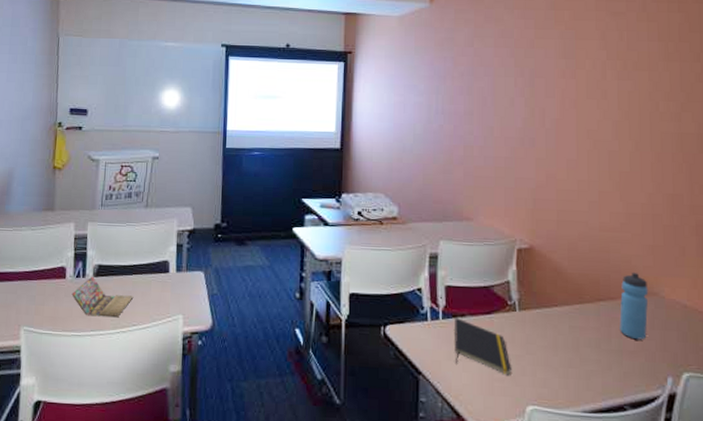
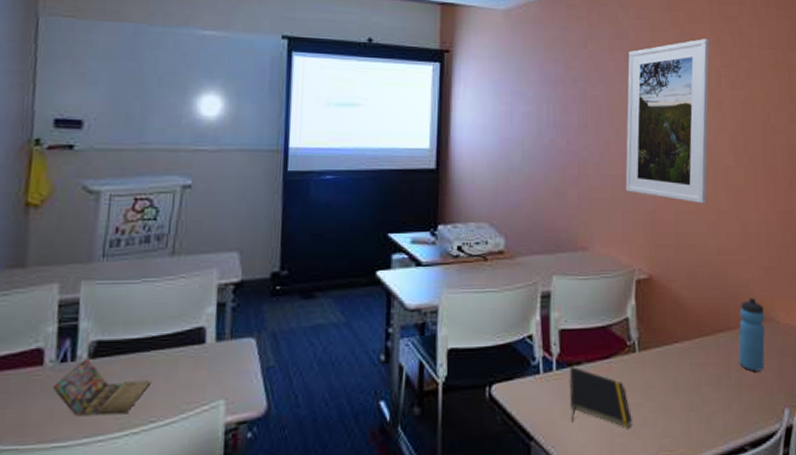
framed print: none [508,34,595,185] -> present [625,39,710,204]

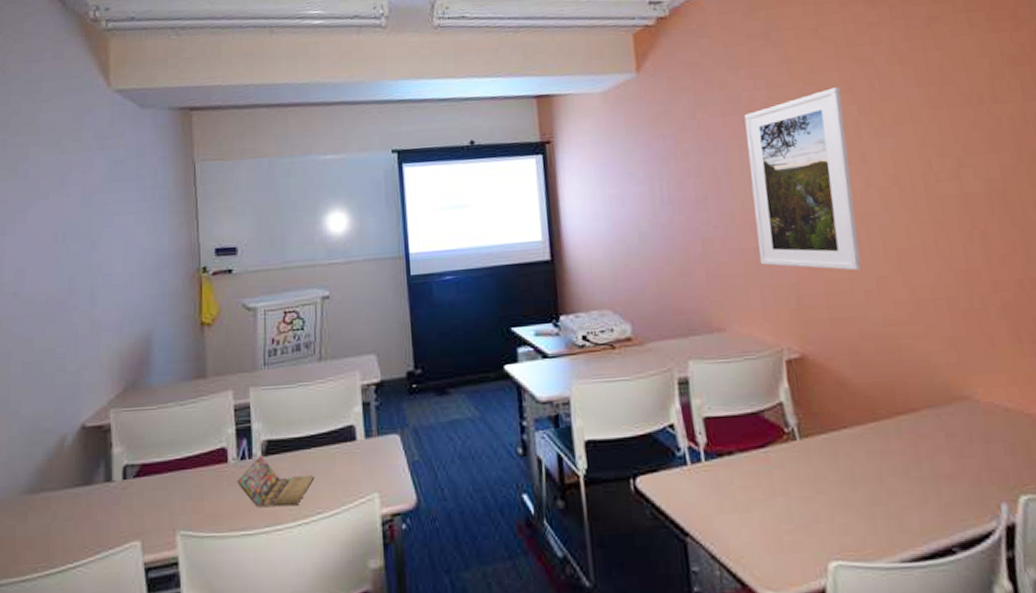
notepad: present [570,366,632,428] -> none [721,457,802,525]
water bottle: present [738,297,765,372] -> none [922,373,966,460]

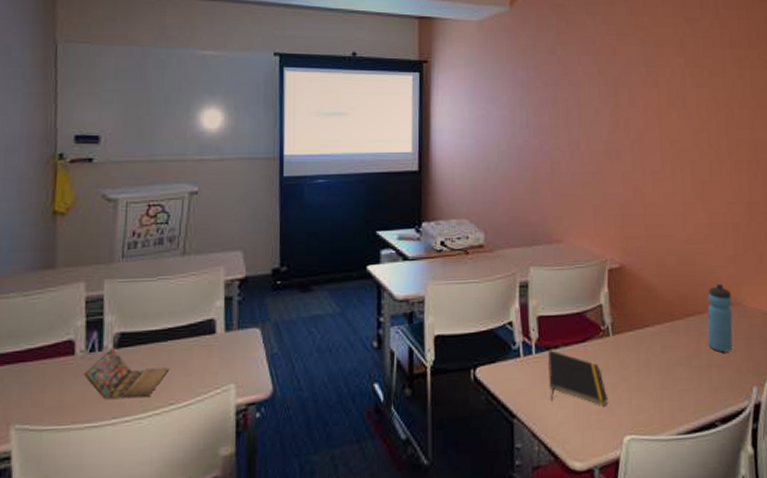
notepad: none [721,457,802,525] -> present [548,350,608,406]
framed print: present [744,87,862,271] -> none [595,41,674,197]
water bottle: none [922,373,966,460] -> present [707,283,733,353]

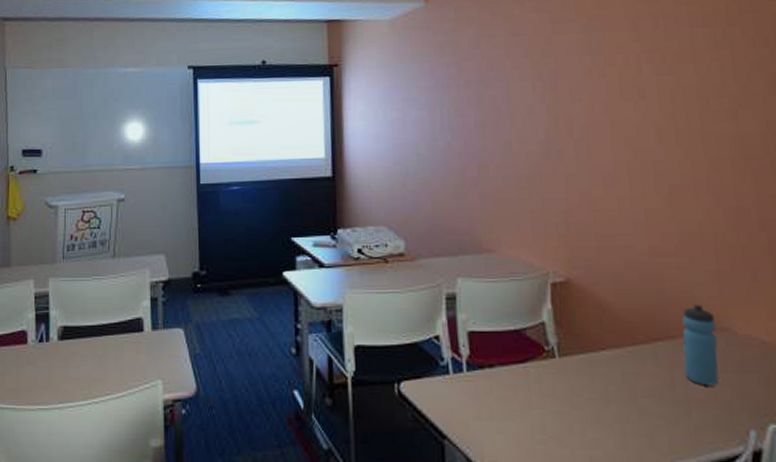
notebook: present [83,348,170,400] -> none [35,340,105,387]
notepad: present [548,350,608,406] -> none [482,369,556,436]

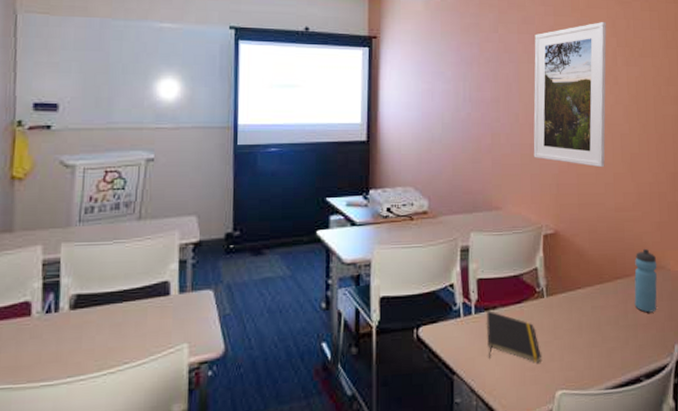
notepad: none [482,369,556,436] -> present [487,311,541,363]
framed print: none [527,24,632,203] -> present [533,22,607,168]

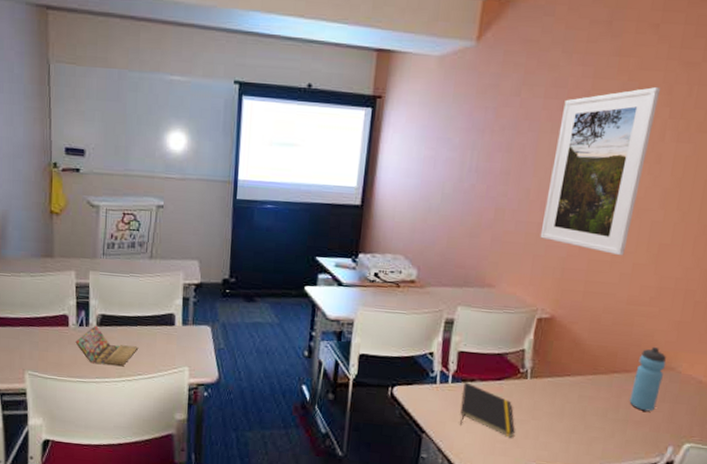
notebook: none [39,309,125,360] -> present [75,325,139,366]

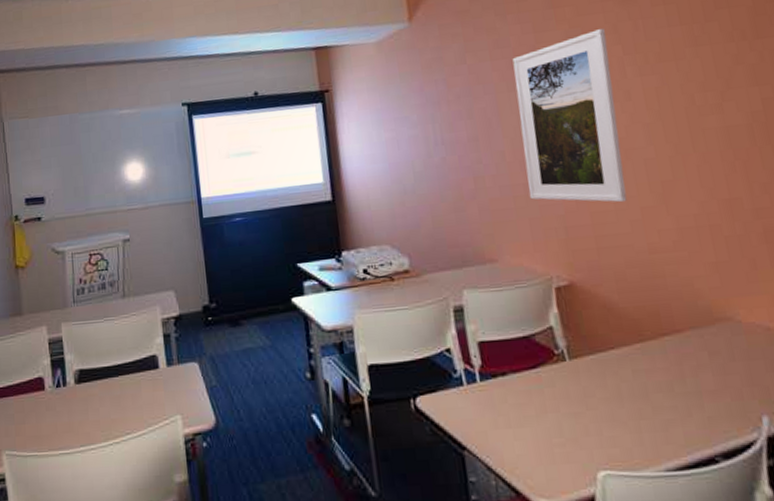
notebook: present [75,325,139,366] -> none [53,383,123,430]
notepad: present [460,382,515,438] -> none [495,377,572,438]
water bottle: present [629,346,666,412] -> none [686,296,728,377]

